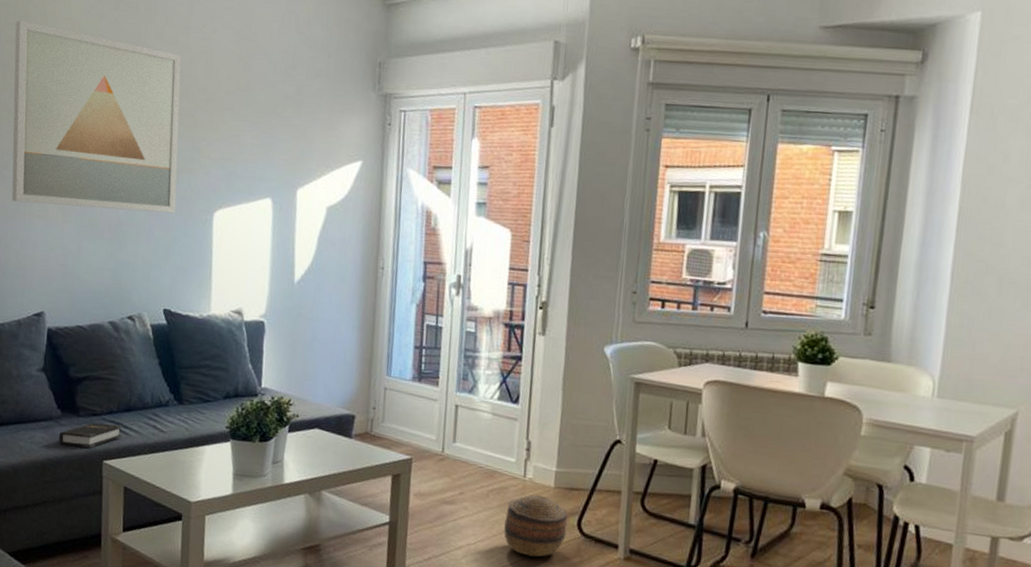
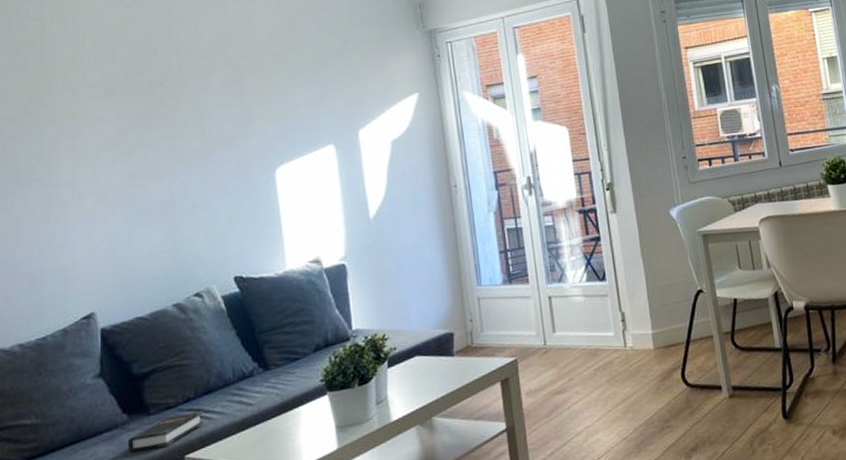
wall art: present [11,20,181,214] -> none [29,22,234,204]
basket: present [503,494,568,557] -> none [615,359,674,422]

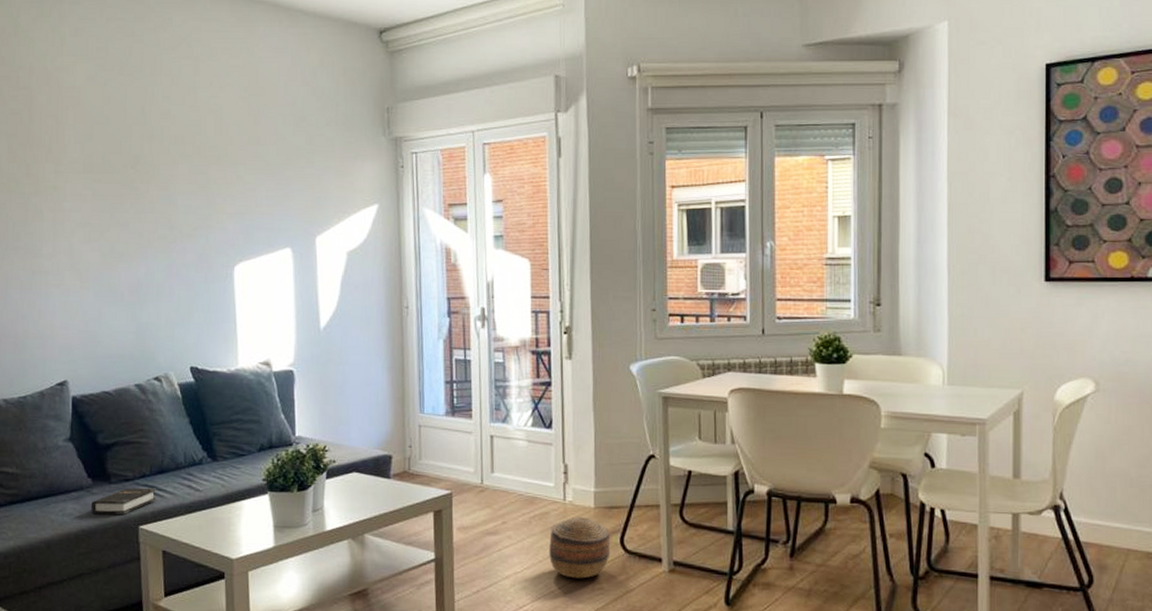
basket: none [615,359,674,422] -> present [549,516,611,579]

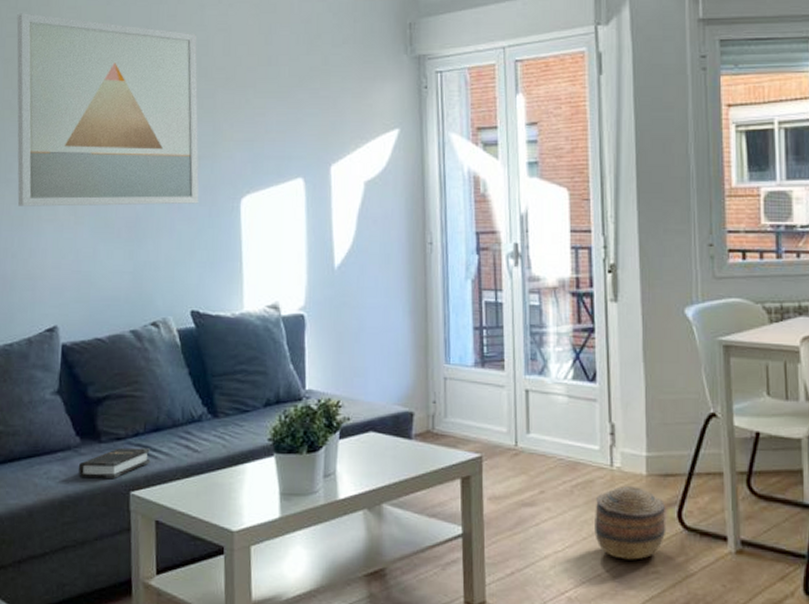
wall art: none [18,92,196,272] -> present [17,13,199,207]

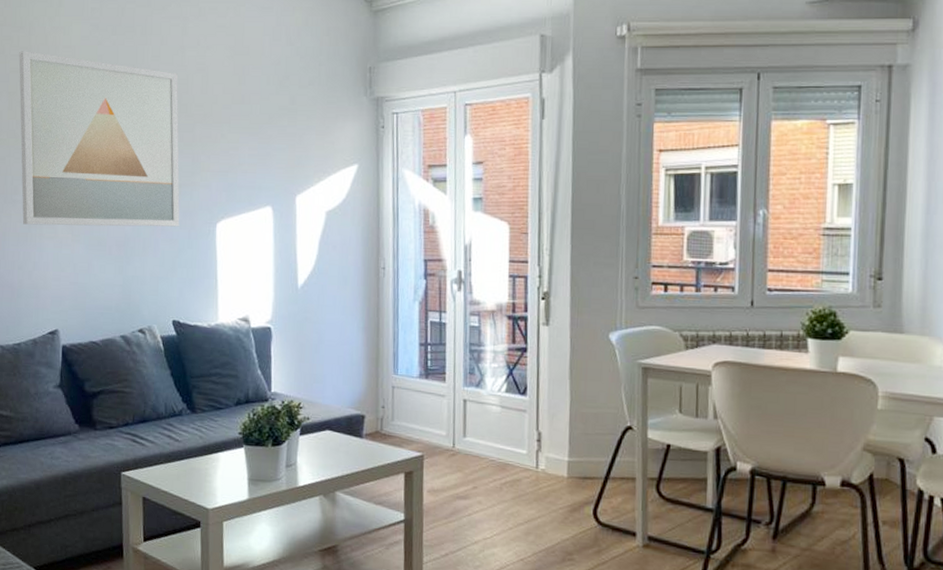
hardback book: present [79,448,151,478] -> none [78,435,139,460]
basket: present [595,485,666,560] -> none [519,485,583,549]

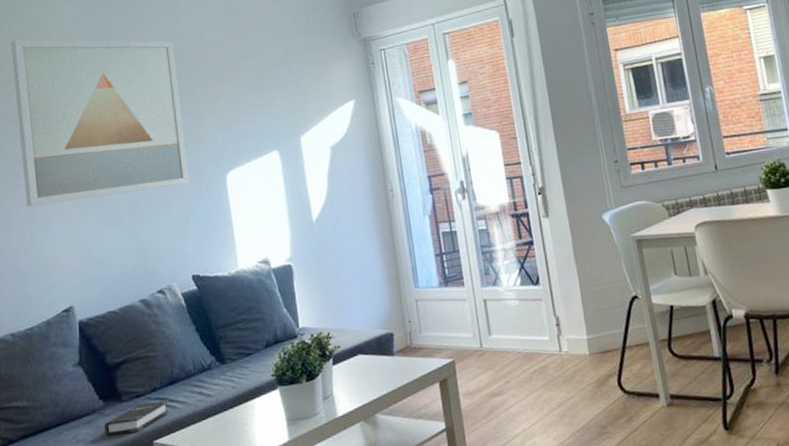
hardback book: none [78,435,139,460] -> present [105,400,169,435]

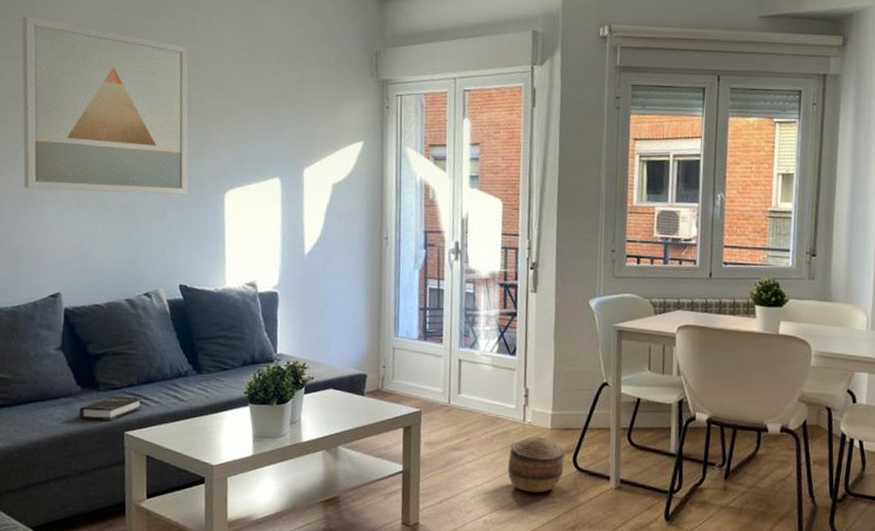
basket: none [551,364,611,427] -> present [508,436,564,493]

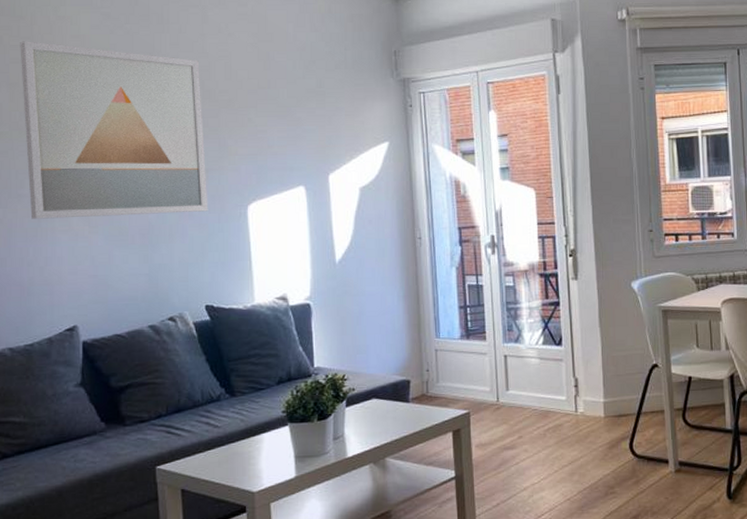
hardback book: present [79,396,143,421] -> none [105,427,174,457]
basket: present [508,436,564,493] -> none [564,426,621,485]

